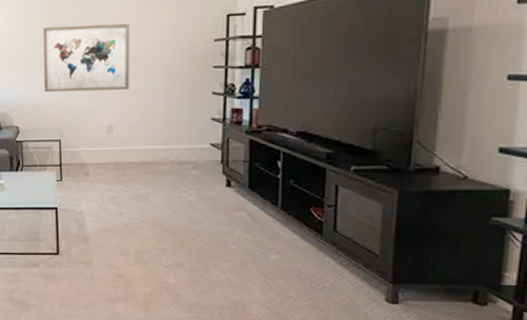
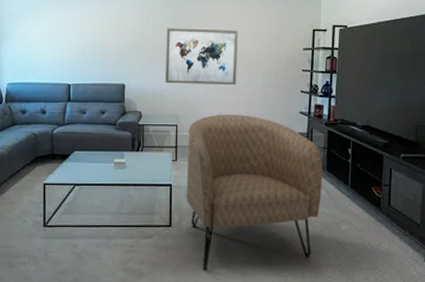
armchair: none [73,125,243,304] -> present [186,114,323,270]

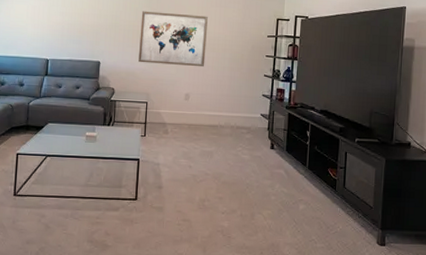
armchair: present [186,114,323,270] -> none [152,94,283,245]

